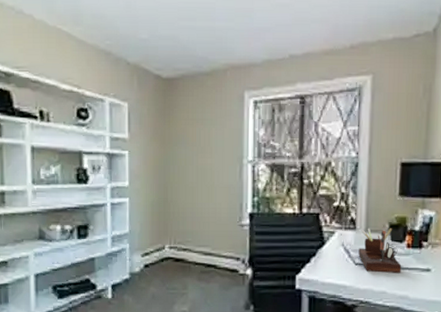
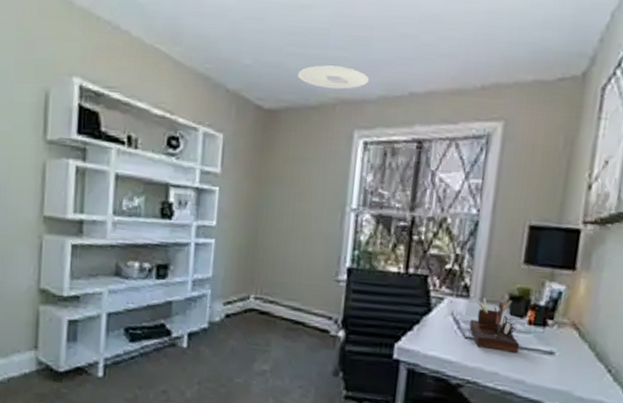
ceiling light: none [190,35,253,56] -> present [298,65,369,90]

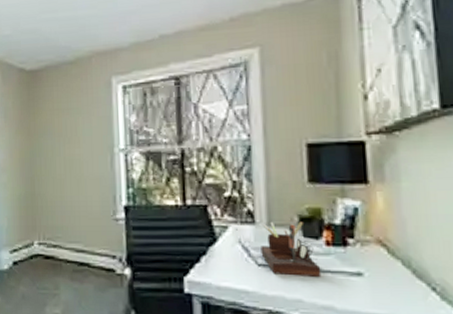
ceiling light: present [298,65,369,90] -> none [53,22,119,44]

